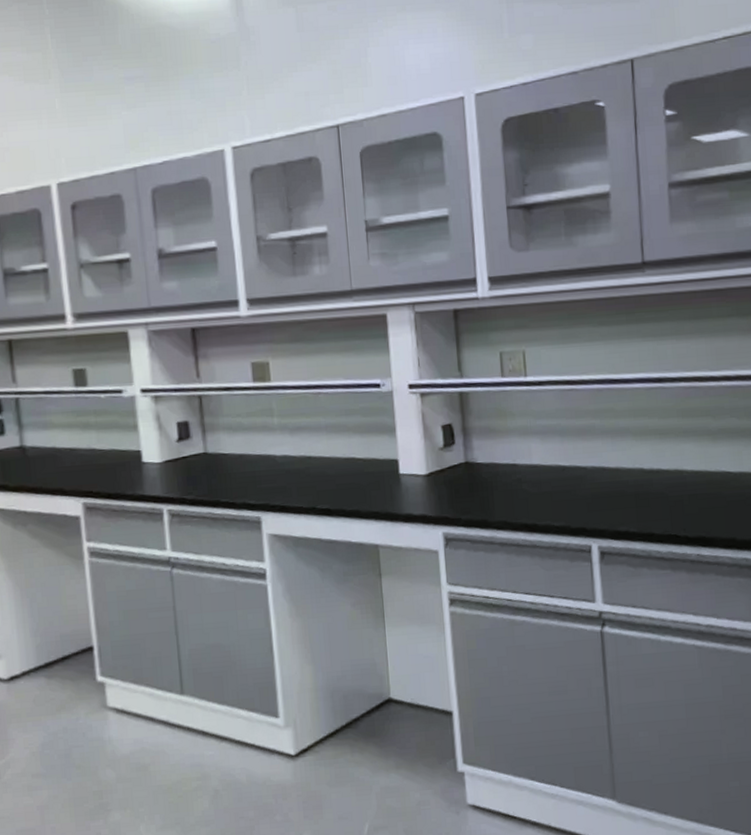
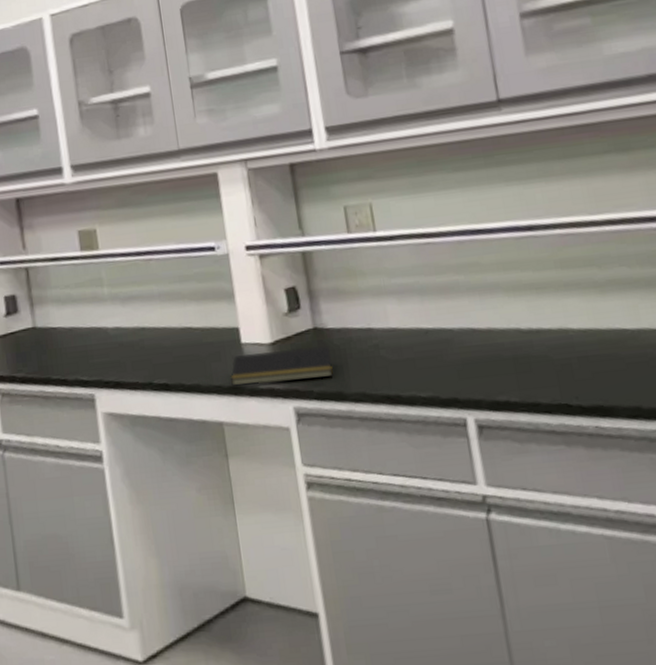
notepad: none [388,479,480,513] -> present [231,346,333,386]

